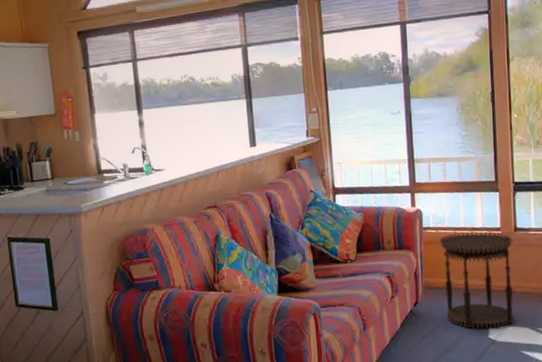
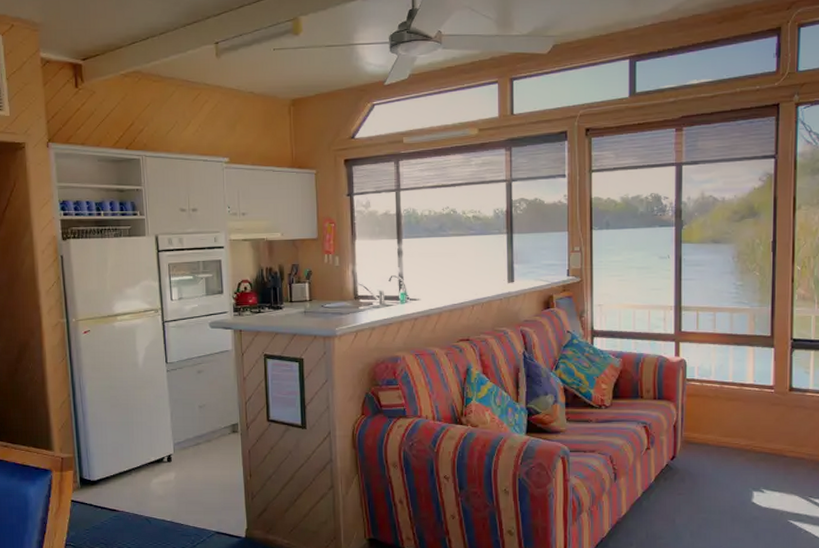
side table: present [439,231,514,329] -> none [703,387,787,492]

